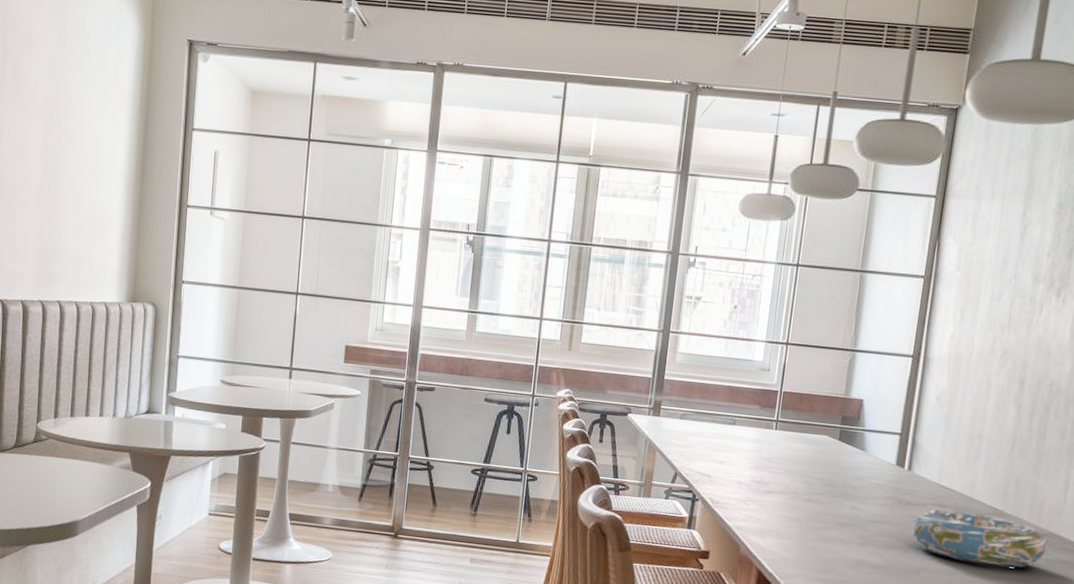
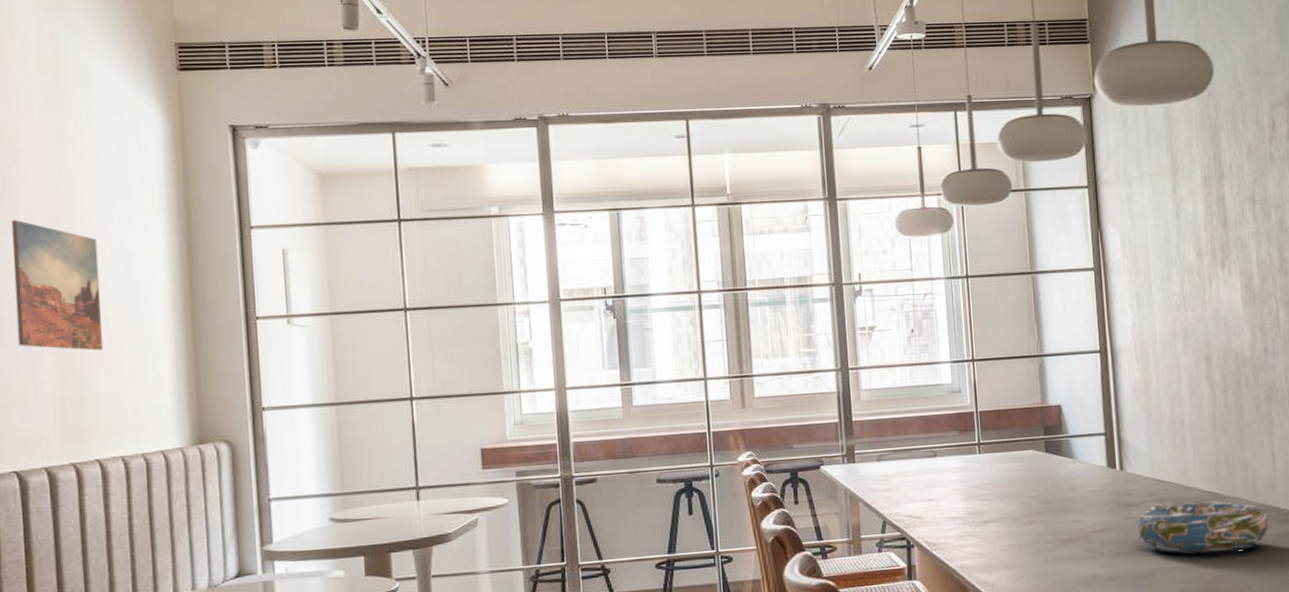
wall art: none [13,98,78,214] -> present [12,220,103,351]

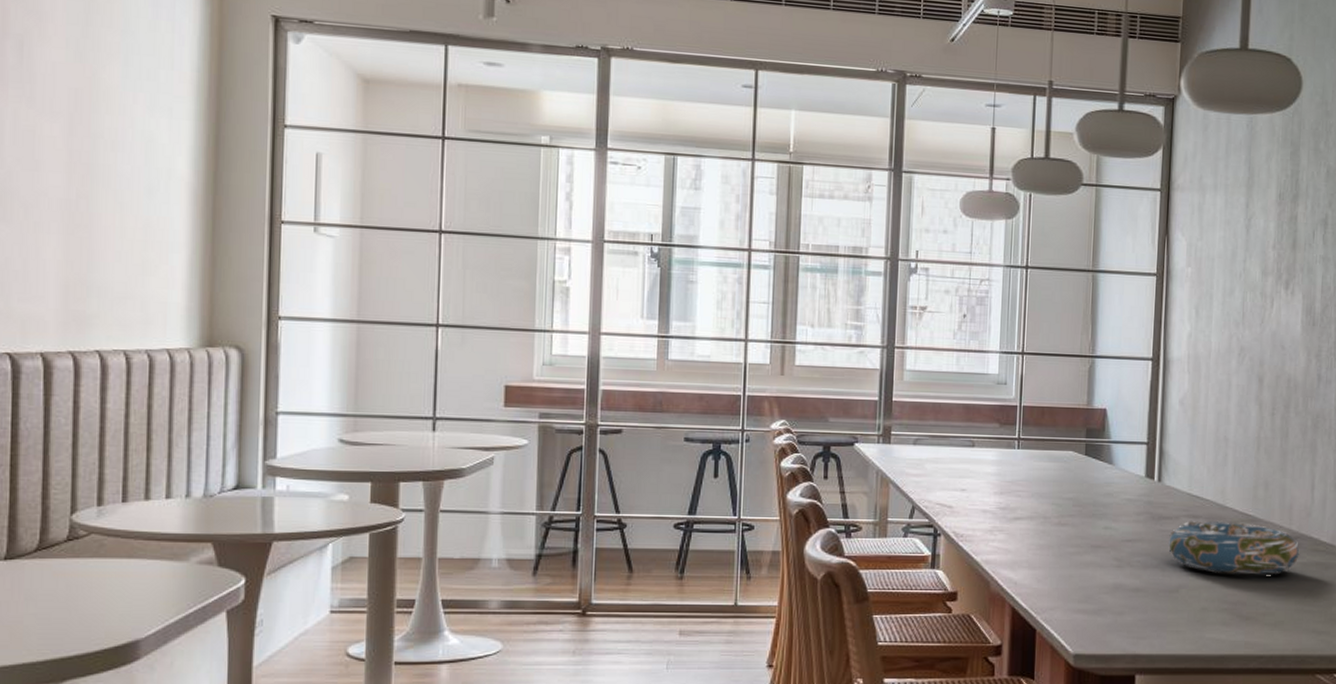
wall art: present [12,220,103,351] -> none [23,87,118,236]

